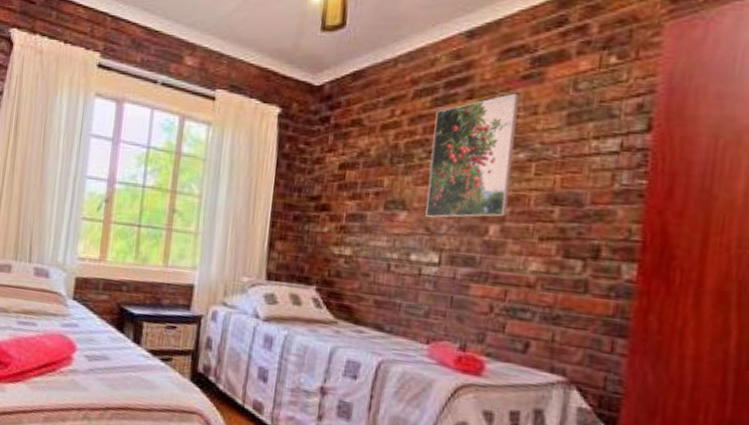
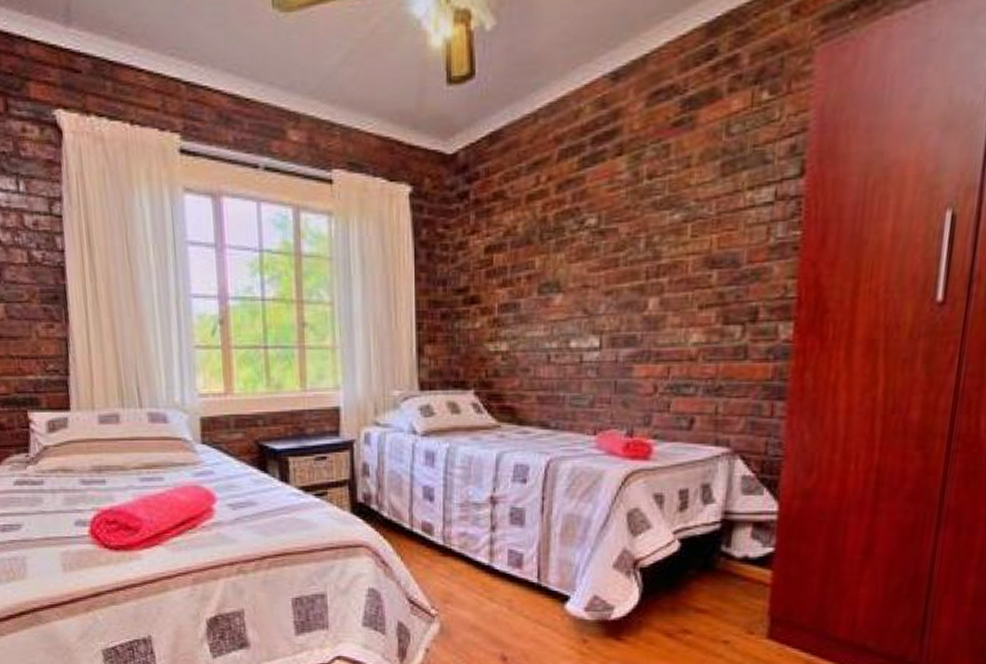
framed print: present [425,93,519,218] -> none [582,143,671,299]

